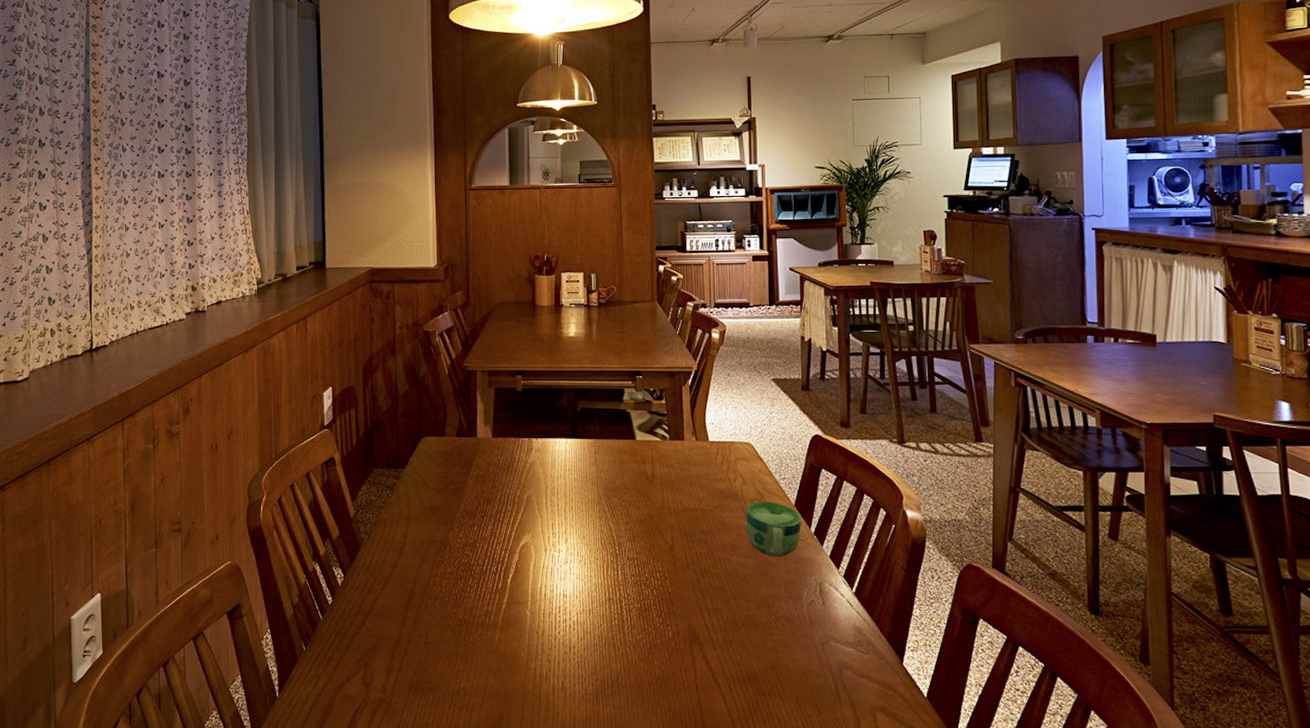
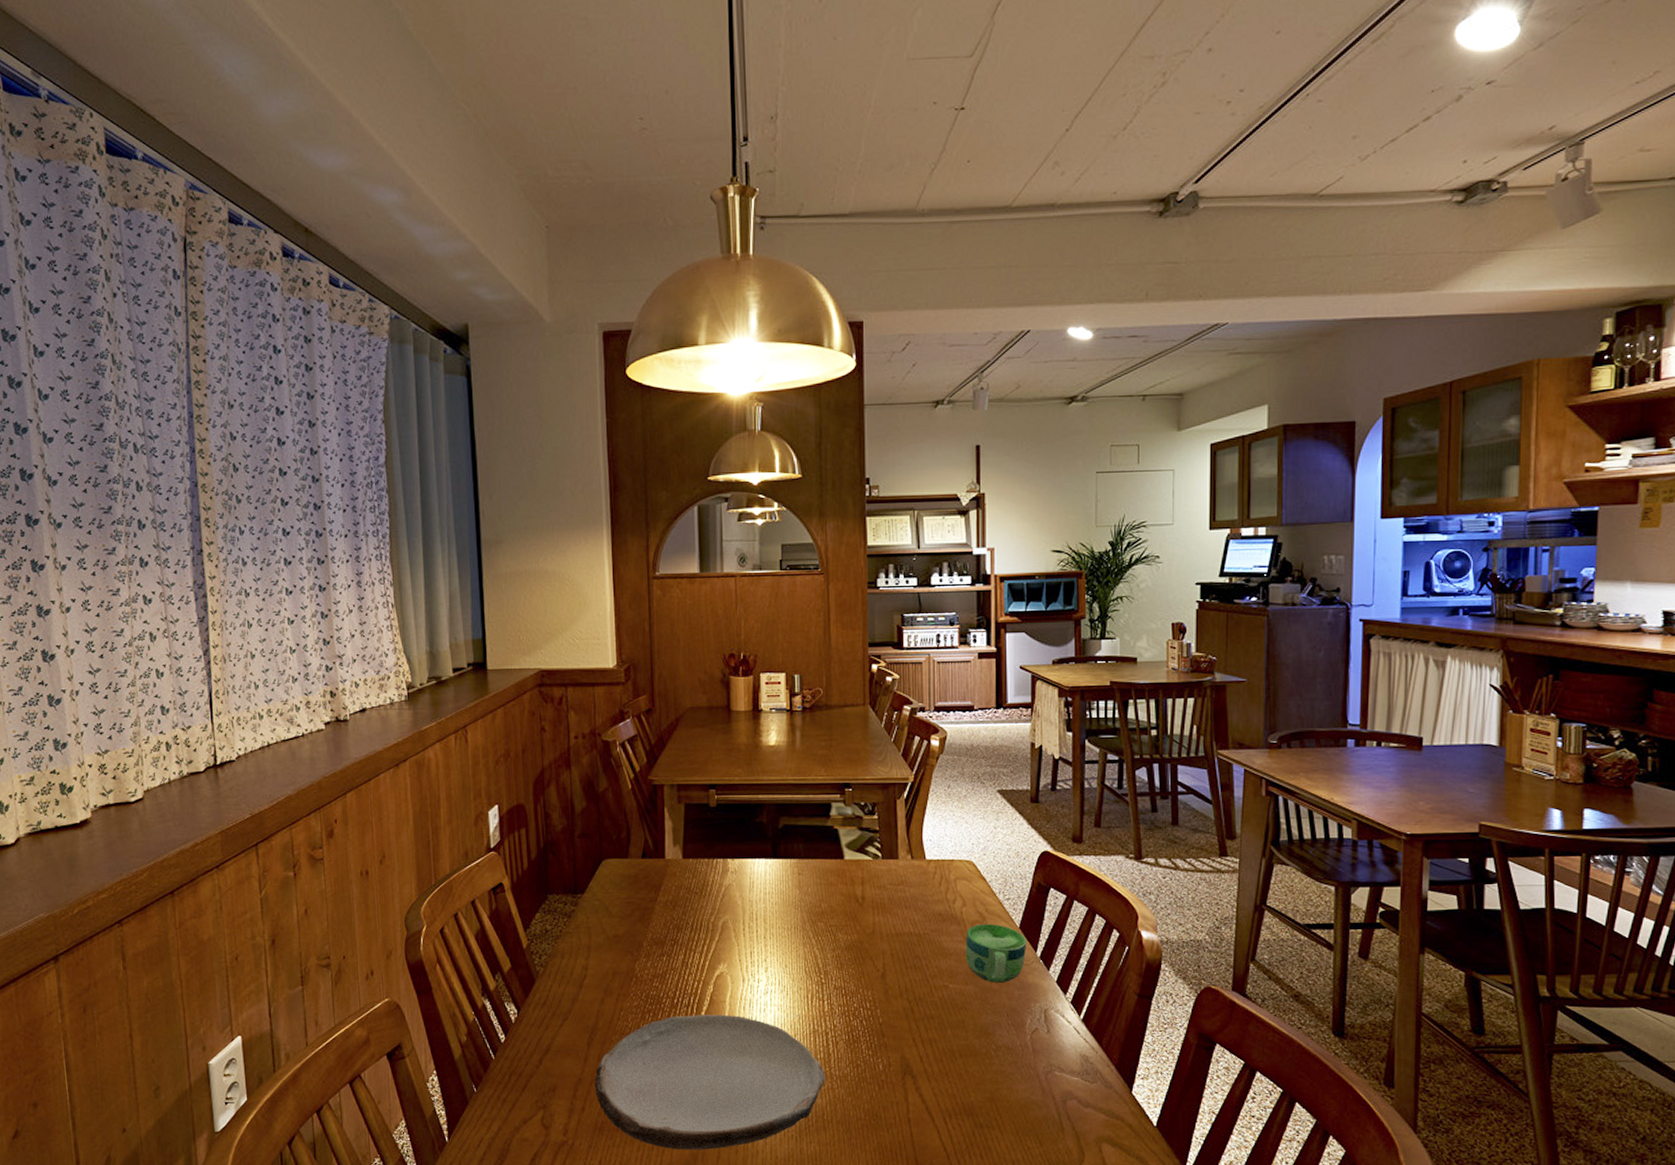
plate: none [411,582,620,710] -> present [594,1014,825,1150]

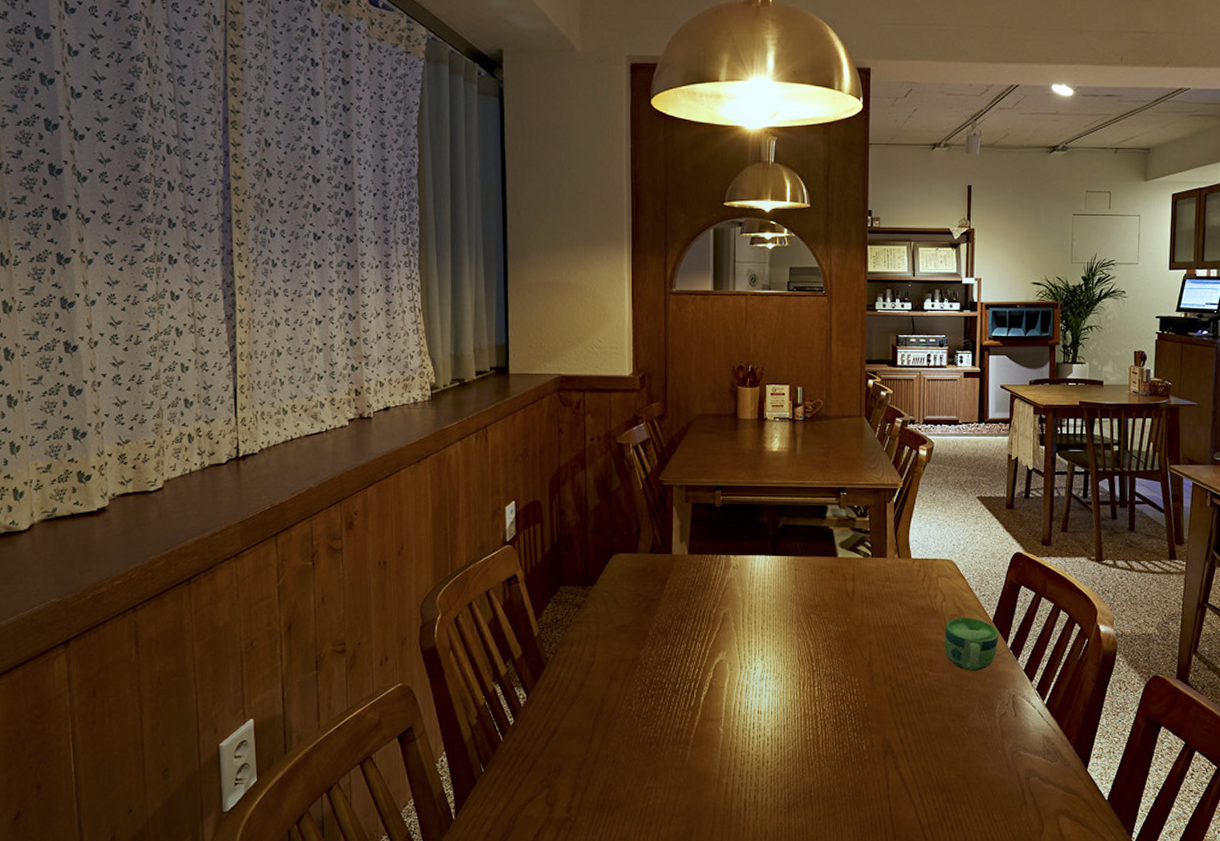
plate: present [594,1014,825,1150] -> none [598,699,814,826]

